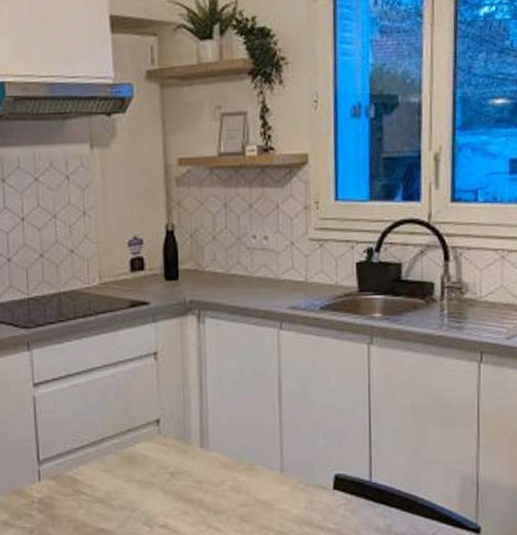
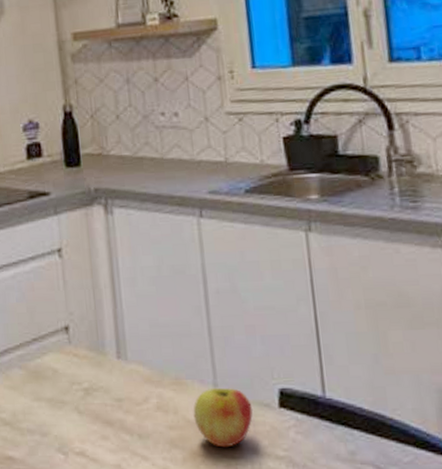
apple: none [262,473,311,522] -> present [193,388,253,448]

